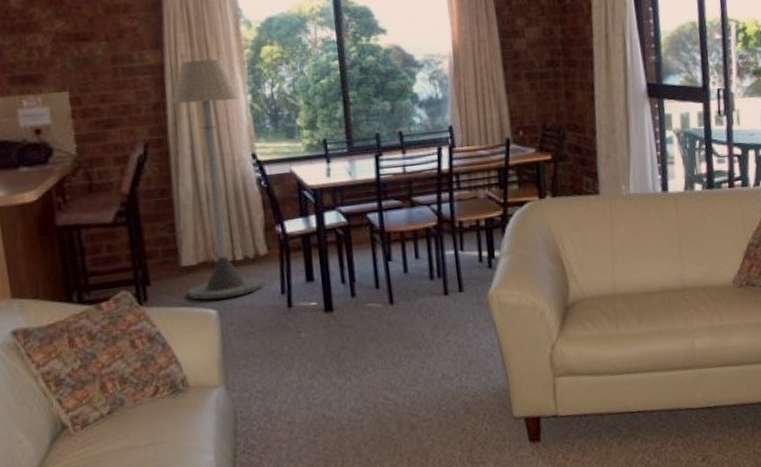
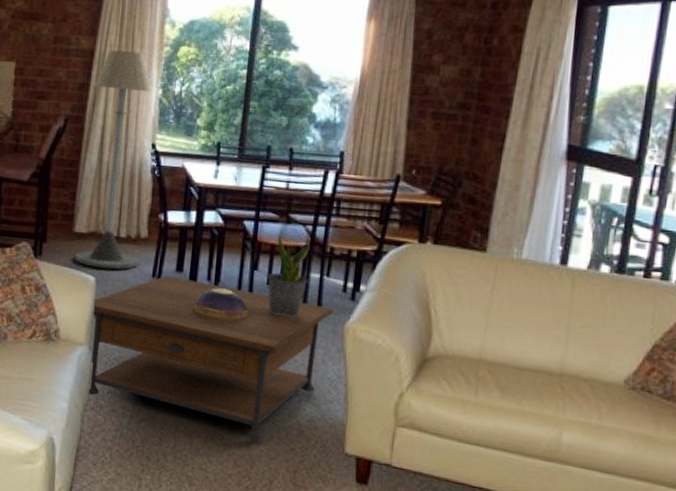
coffee table: none [219,280,476,438] -> present [89,275,335,441]
decorative bowl: none [332,287,391,320] -> present [193,288,248,320]
potted plant: none [402,212,444,301] -> present [267,228,311,317]

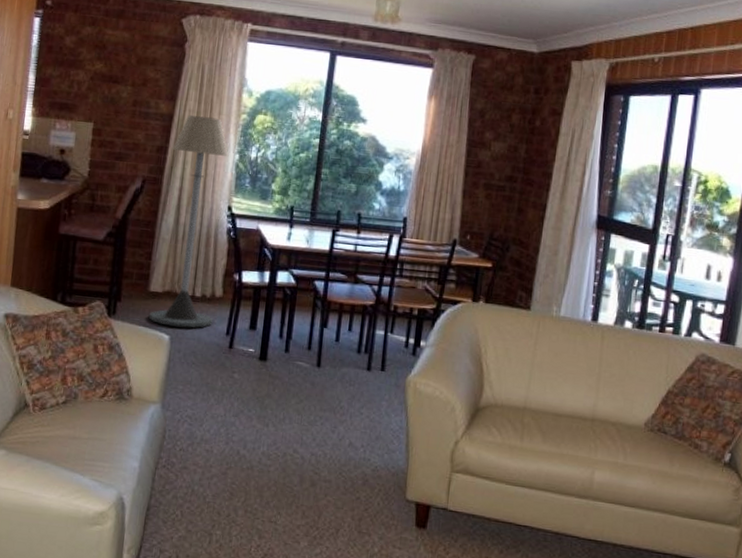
coffee table: present [89,275,335,441] -> none [161,333,398,492]
decorative bowl: present [193,288,248,320] -> none [265,345,318,375]
potted plant: present [267,228,311,317] -> none [336,287,376,372]

